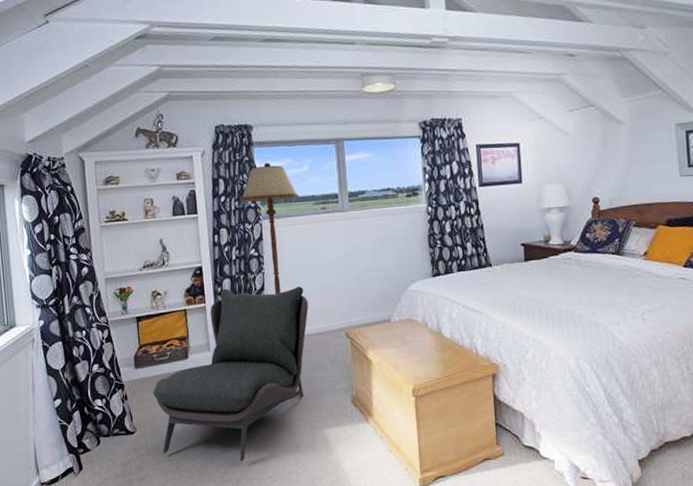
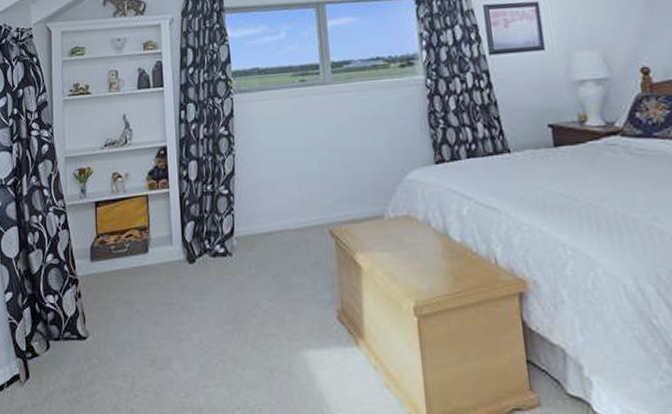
armless chair: present [153,286,309,462] -> none [109,172,285,385]
floor lamp: present [240,162,299,294] -> none [210,30,274,180]

